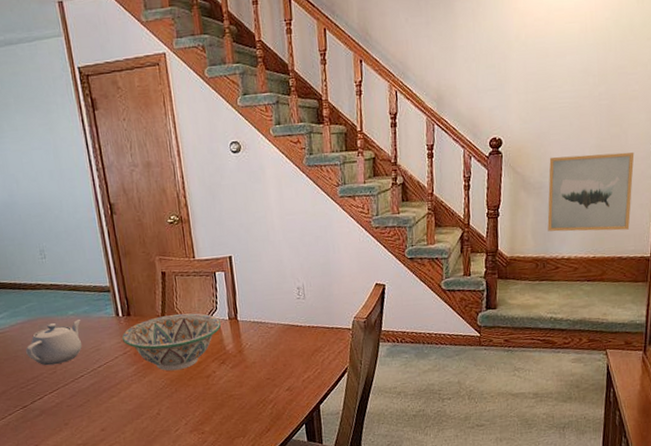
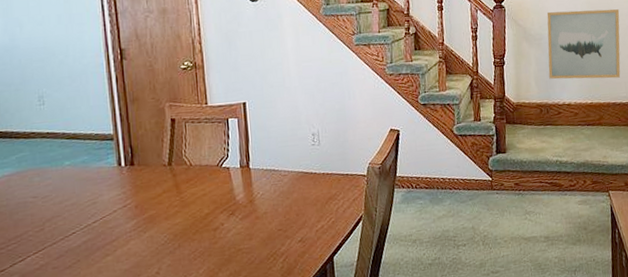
teapot: present [26,320,83,366] -> none [11,170,77,223]
decorative bowl: present [121,313,222,371] -> none [122,161,233,225]

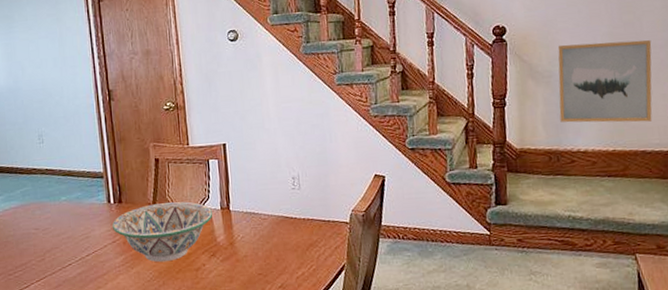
decorative bowl: none [122,161,233,225] -> present [111,201,213,262]

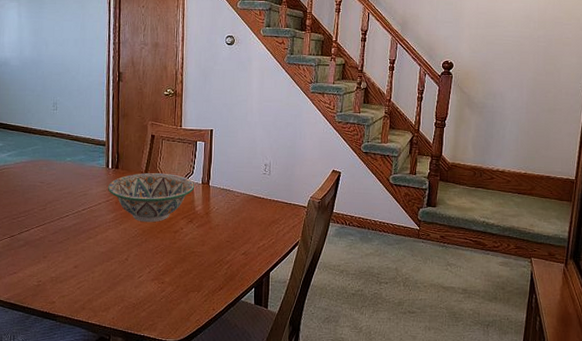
wall art: present [557,39,652,123] -> none [486,83,565,153]

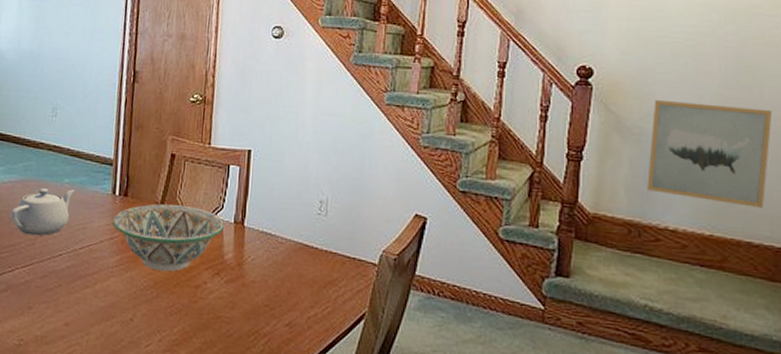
teapot: none [24,166,75,203] -> present [10,188,74,236]
wall art: none [486,83,565,153] -> present [647,99,773,208]

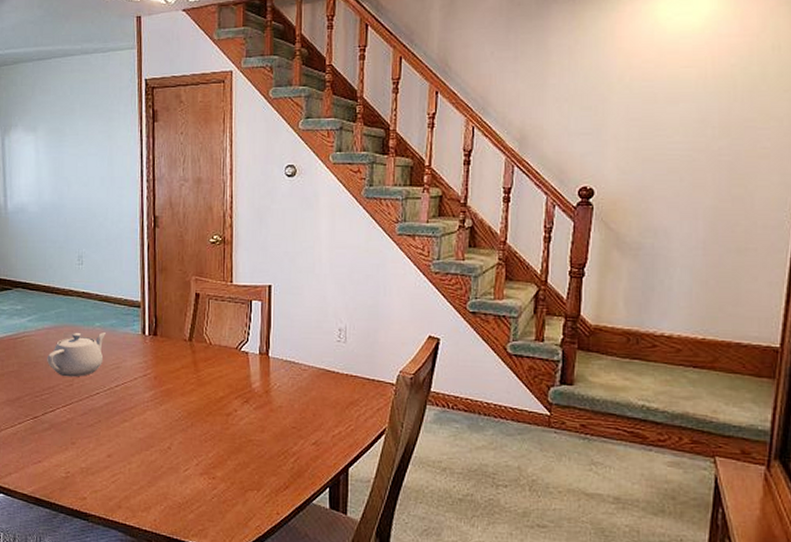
decorative bowl: present [112,203,225,272] -> none [144,340,251,403]
wall art: present [647,99,773,208] -> none [645,215,763,311]

